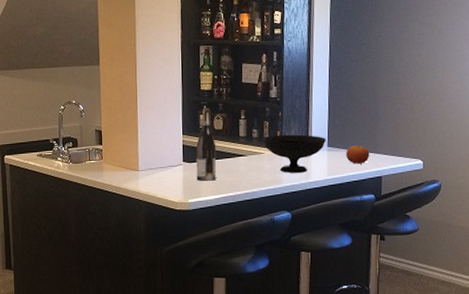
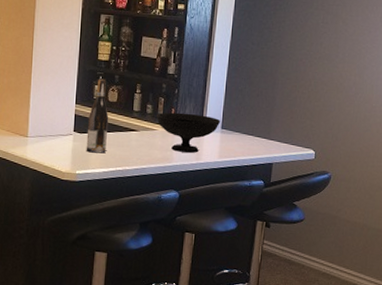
fruit: present [346,145,370,164] -> none [239,129,263,149]

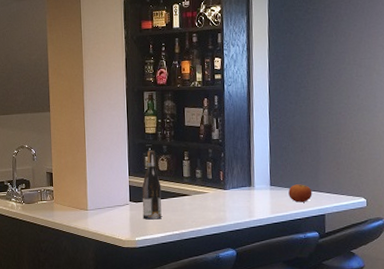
bowl: present [157,112,221,153] -> none [206,174,269,212]
fruit: none [239,129,263,149] -> present [288,184,312,202]

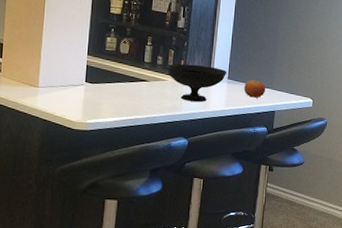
wine bottle: present [142,150,162,220] -> none [97,31,121,103]
bowl: none [206,174,269,212] -> present [167,63,227,102]

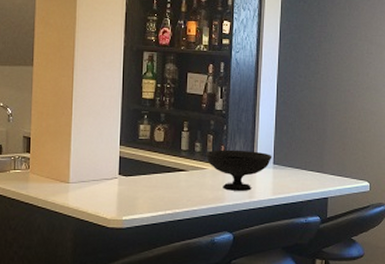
fruit: present [244,80,266,98] -> none [292,164,316,184]

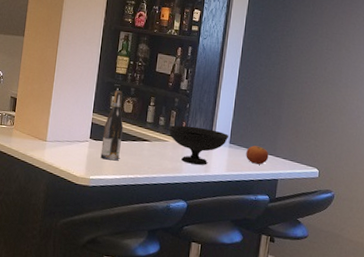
wine bottle: none [132,117,156,197] -> present [100,90,124,161]
fruit: none [292,164,316,184] -> present [246,145,269,165]

